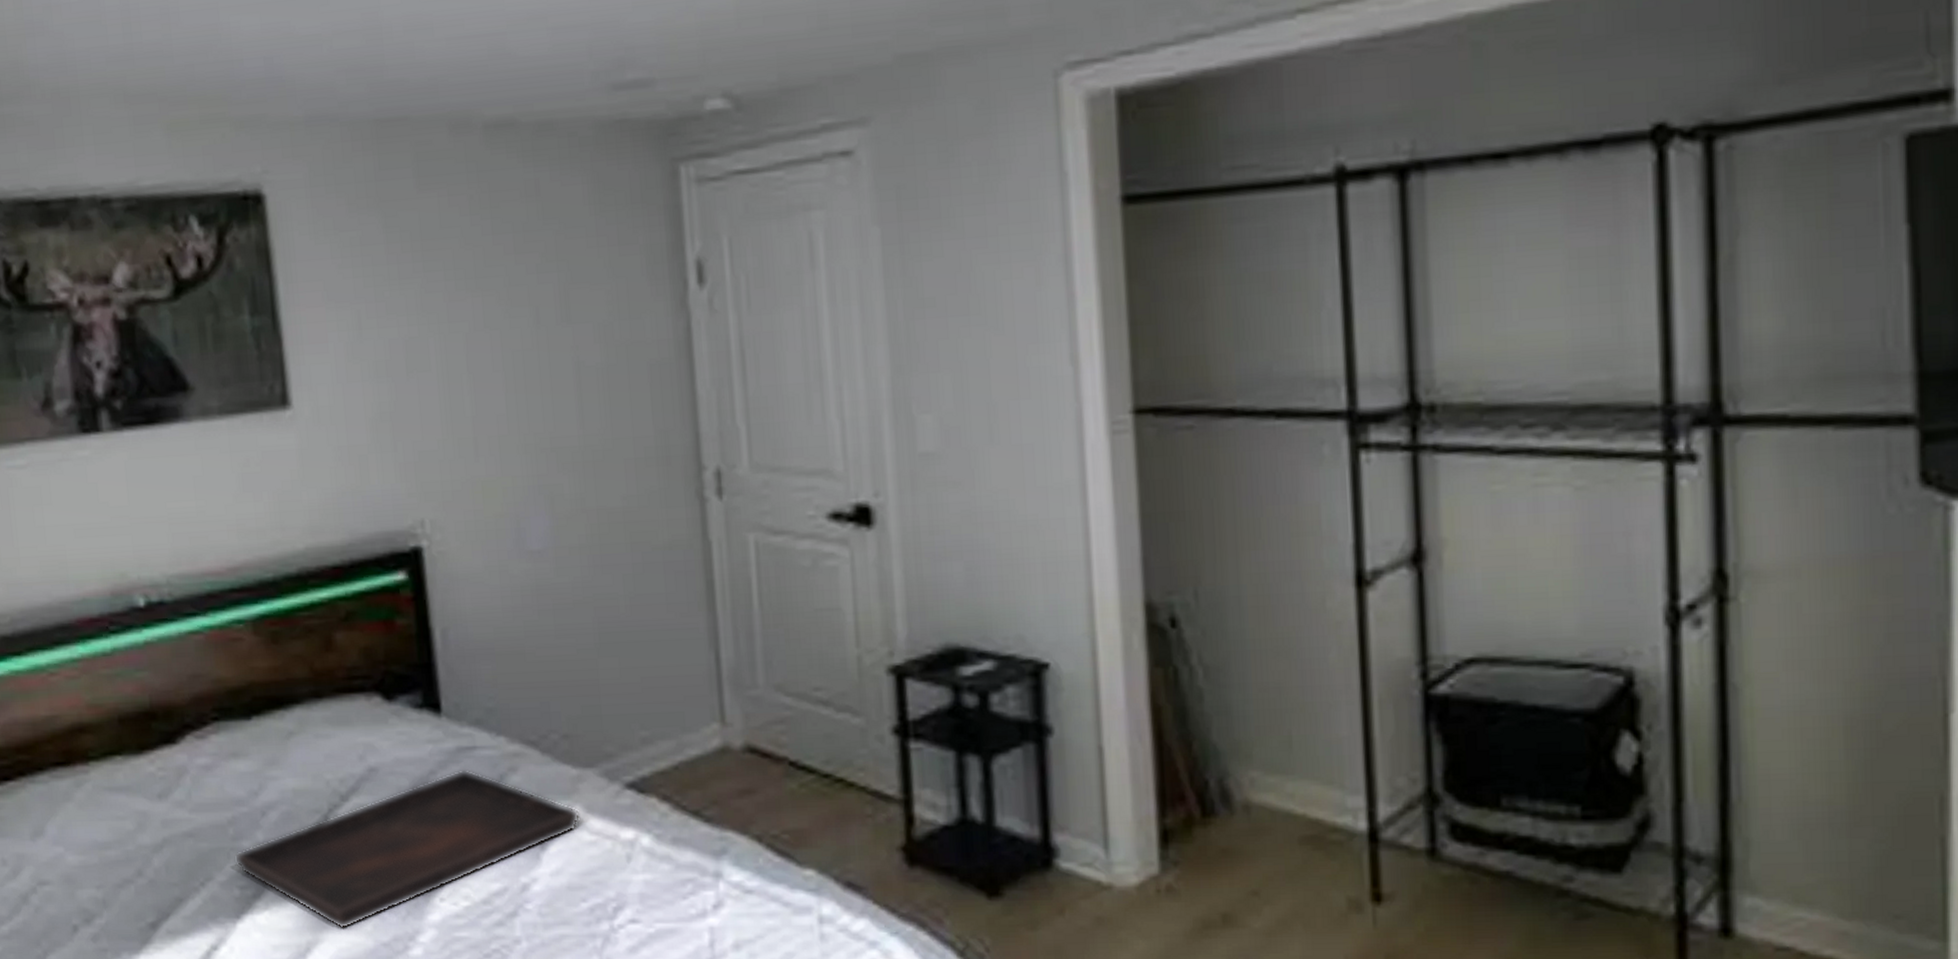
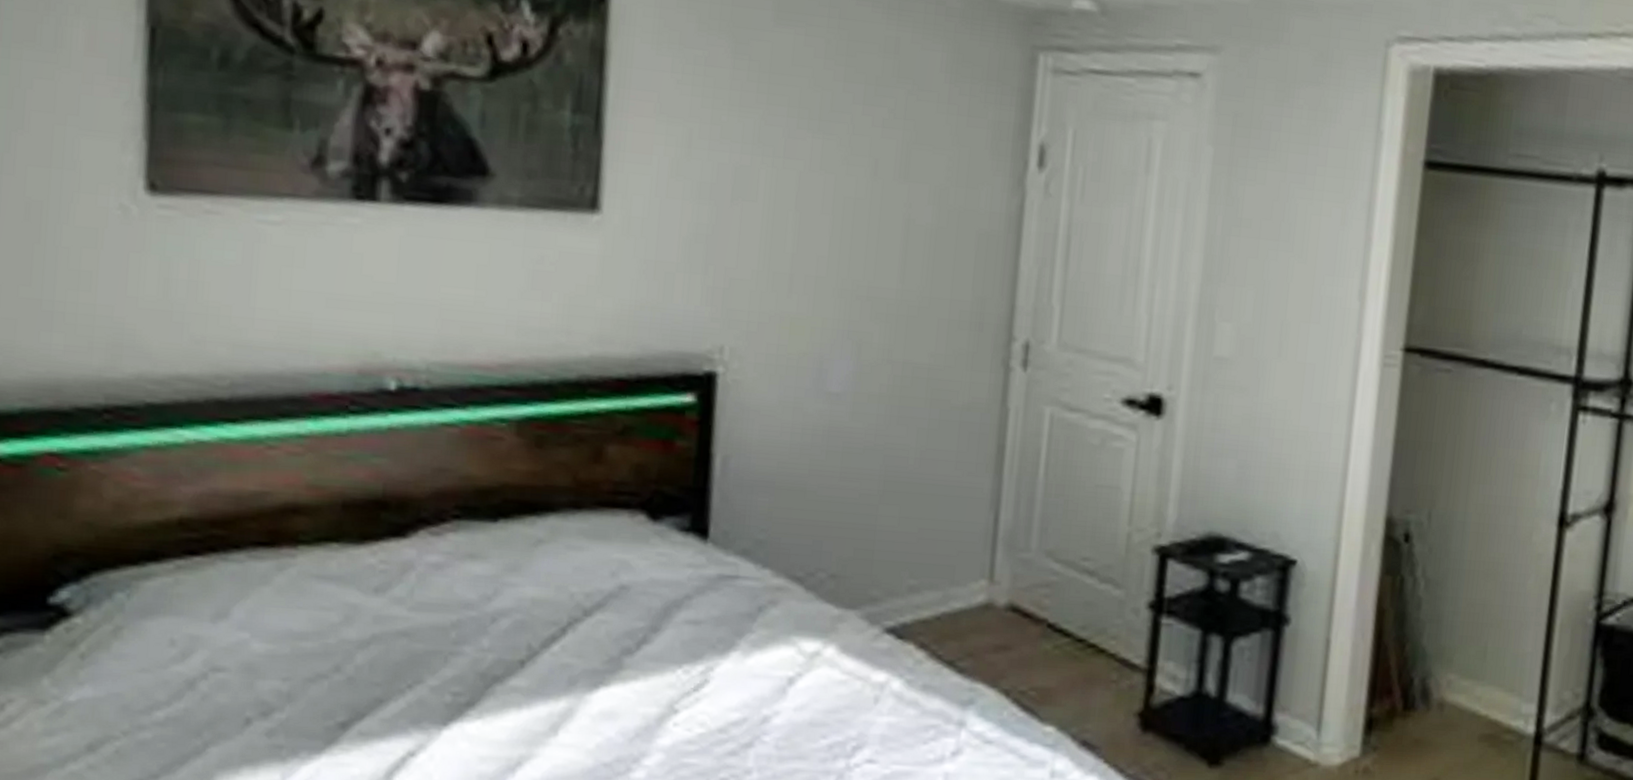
serving tray: present [234,768,581,929] -> none [451,596,835,746]

